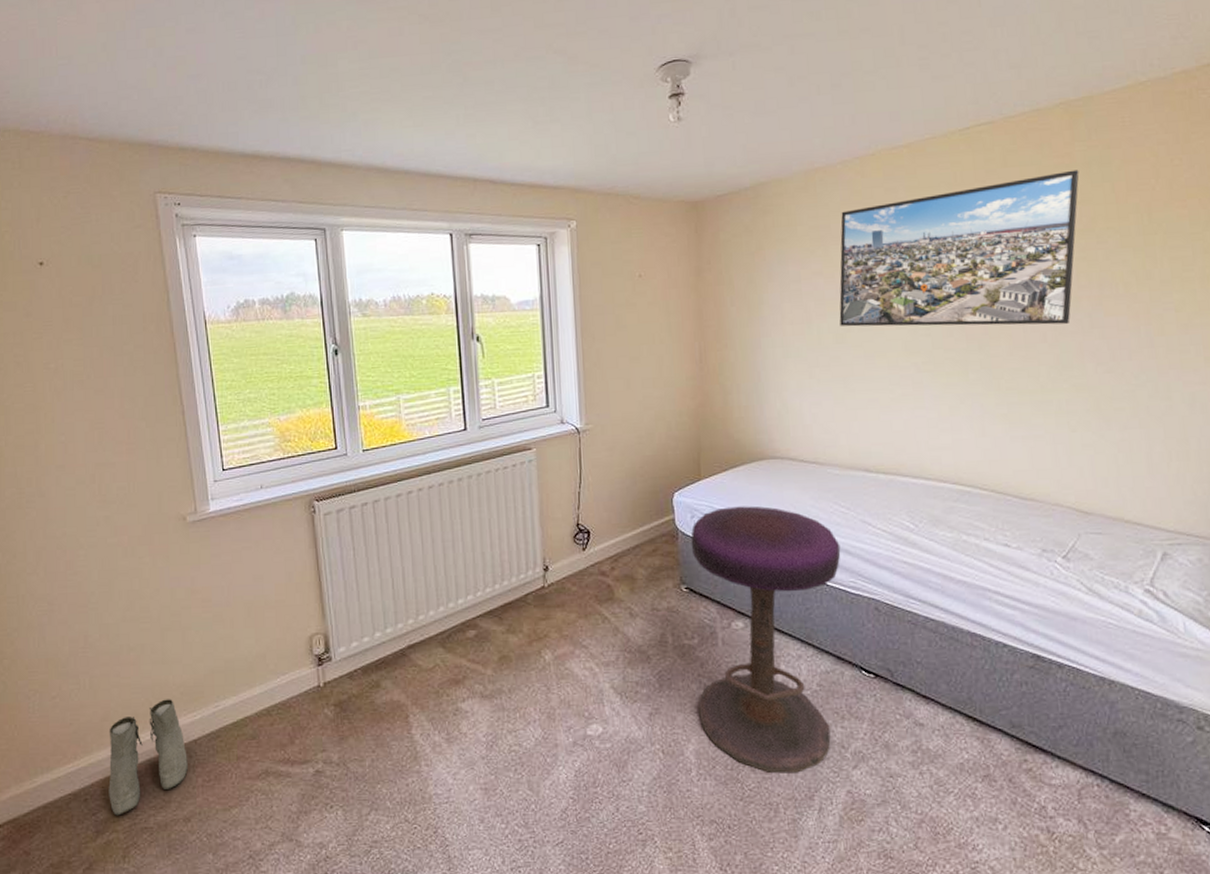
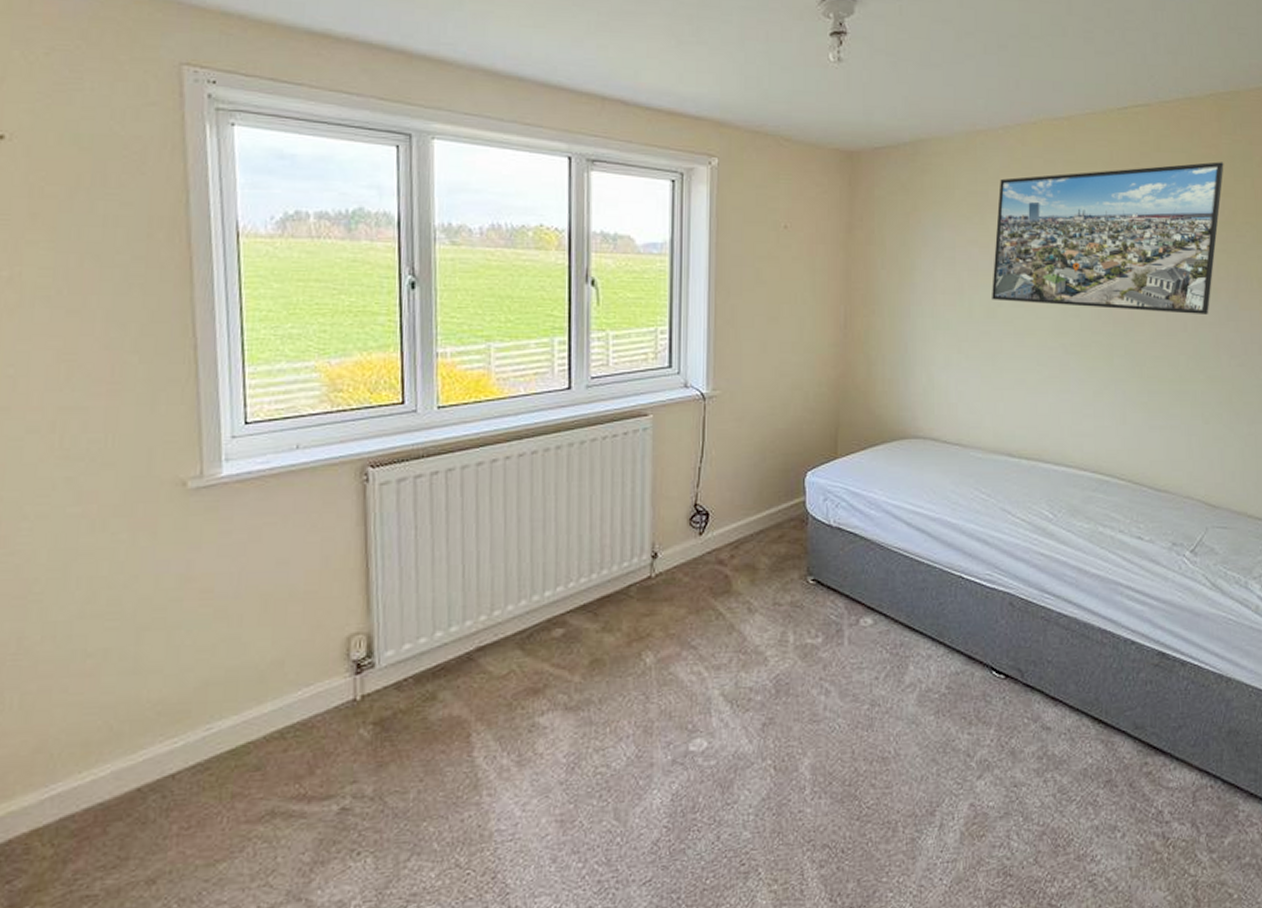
boots: present [108,699,188,816] -> none [34,721,160,882]
stool: present [691,506,841,774] -> none [817,489,979,788]

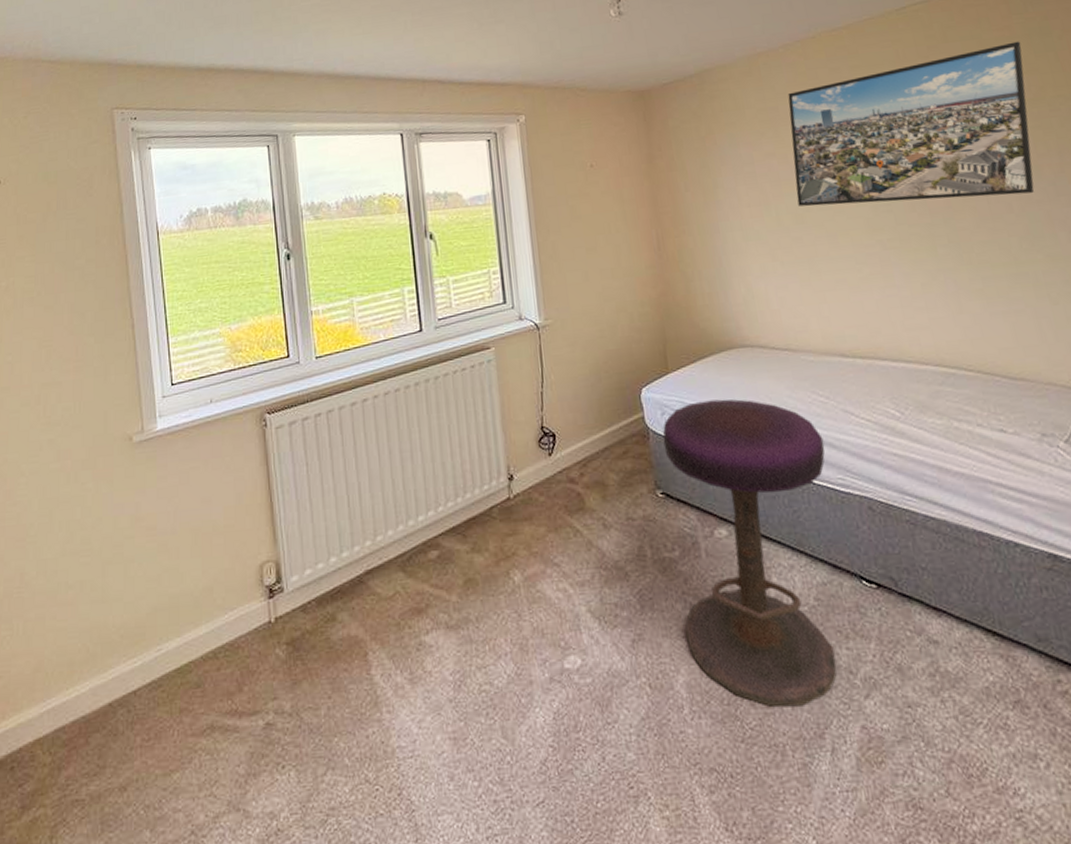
stool: none [817,489,979,788] -> present [663,399,837,708]

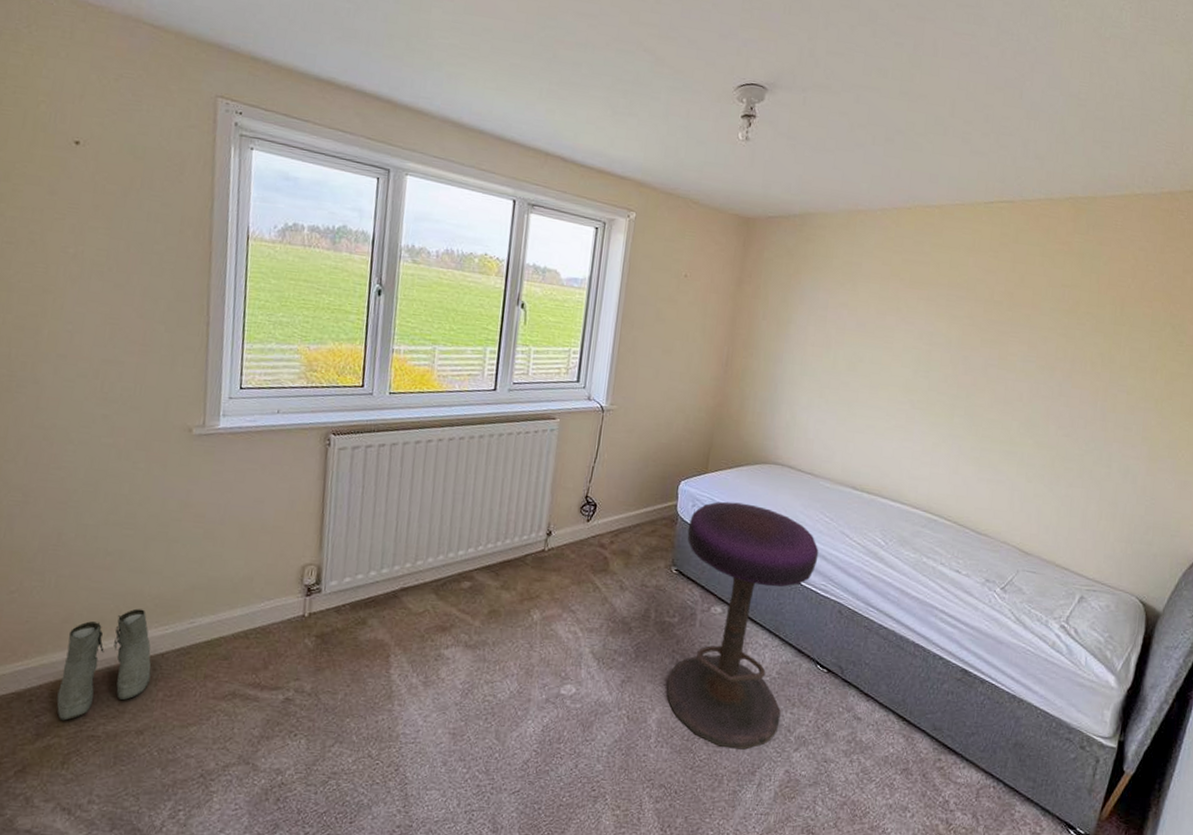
boots: none [37,643,126,787] -> present [57,608,151,721]
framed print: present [787,41,1035,207] -> none [854,253,1074,389]

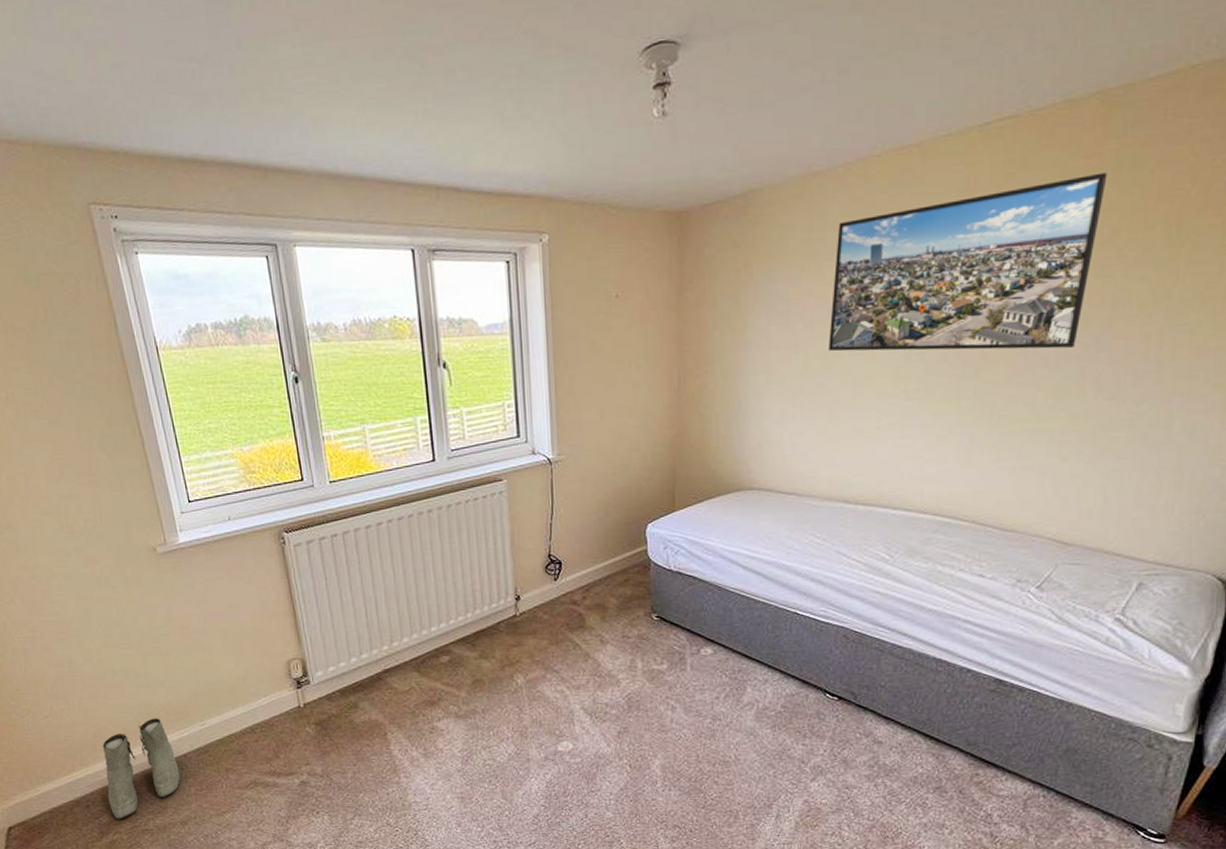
stool: present [666,501,819,750] -> none [663,537,813,785]
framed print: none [854,253,1074,389] -> present [829,172,1108,352]

